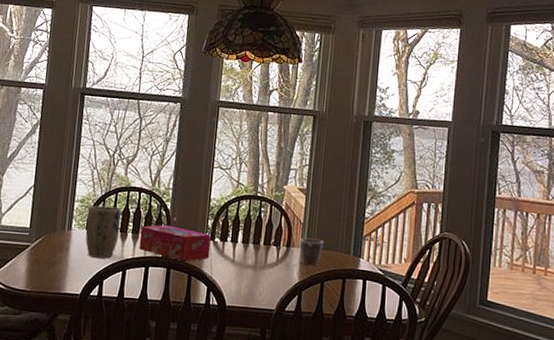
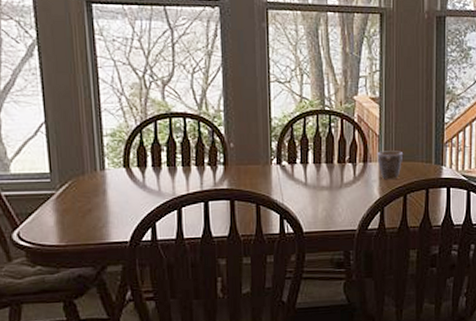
plant pot: present [85,205,122,259] -> none [122,138,167,199]
tissue box: present [139,224,212,262] -> none [192,152,278,191]

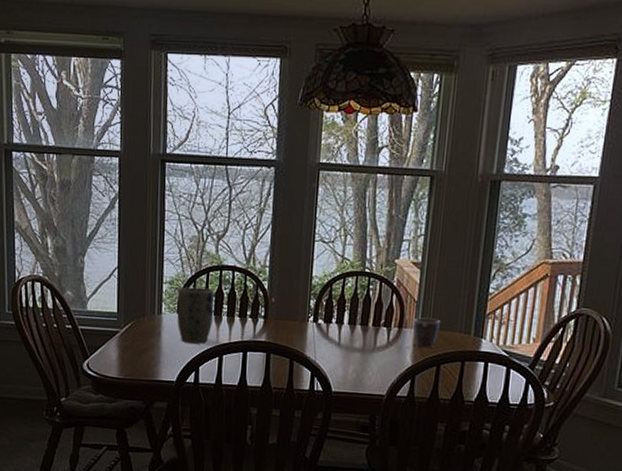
plant pot: none [122,138,167,199] -> present [177,287,215,344]

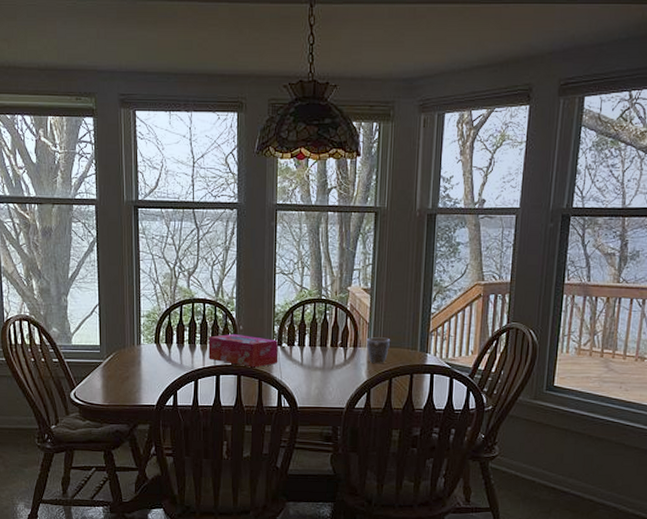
plant pot: present [177,287,215,344] -> none [155,319,188,370]
tissue box: none [235,306,315,346] -> present [208,333,279,368]

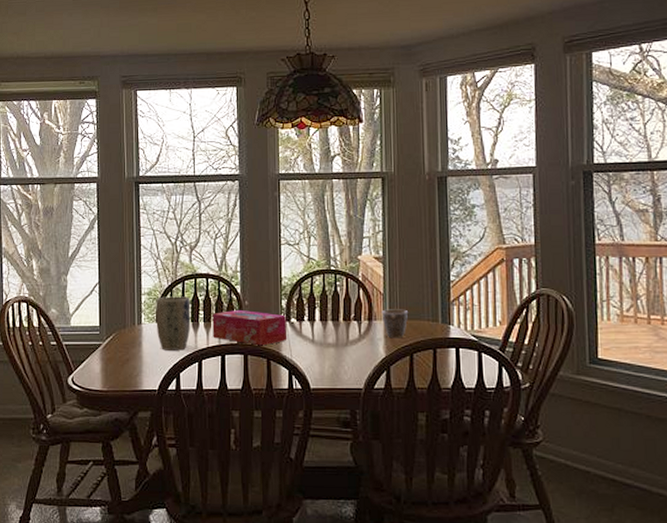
plant pot: none [155,319,188,370] -> present [156,296,191,351]

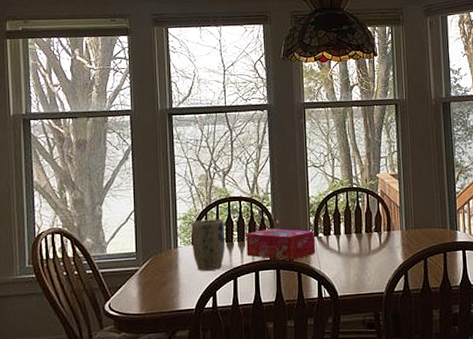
mug: present [381,309,408,337] -> none [399,219,421,245]

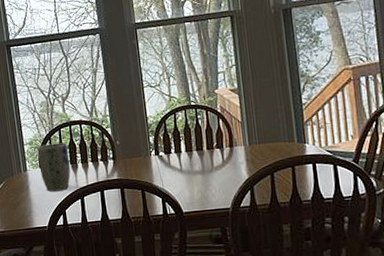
tissue box: present [246,228,316,261] -> none [88,149,158,180]

